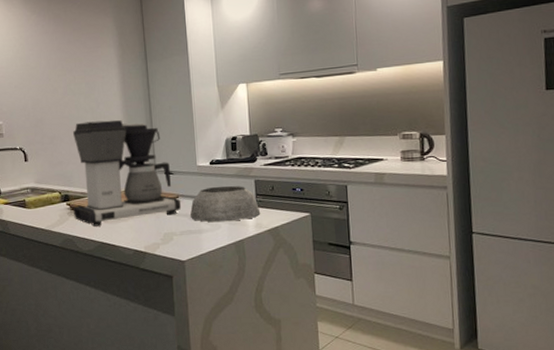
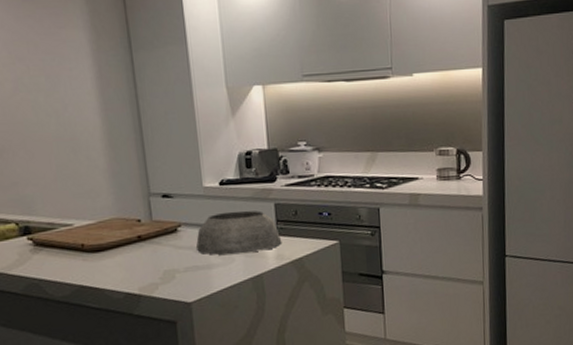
coffee maker: present [73,120,181,227] -> none [31,127,184,266]

